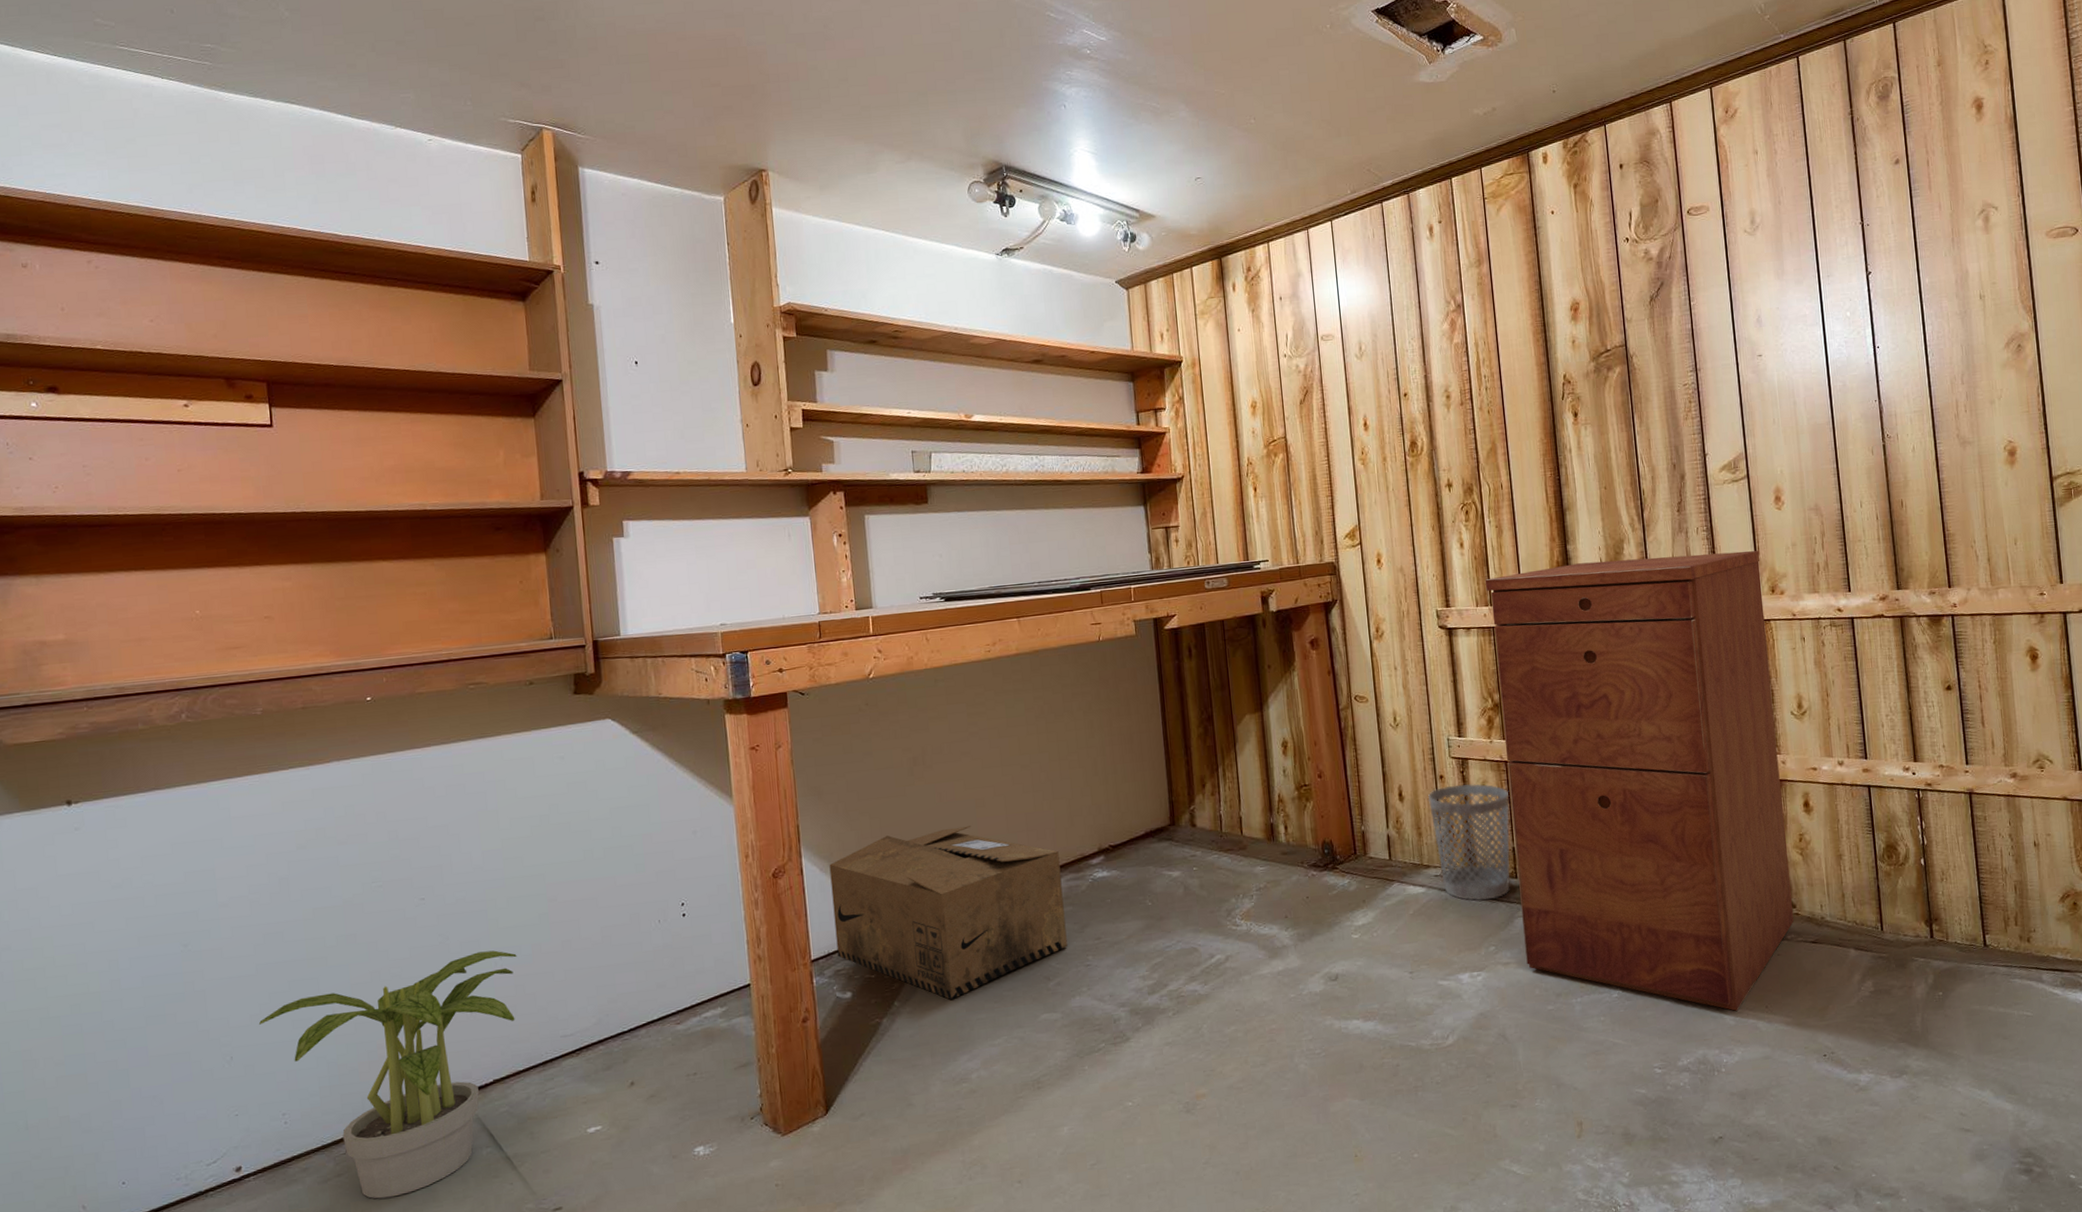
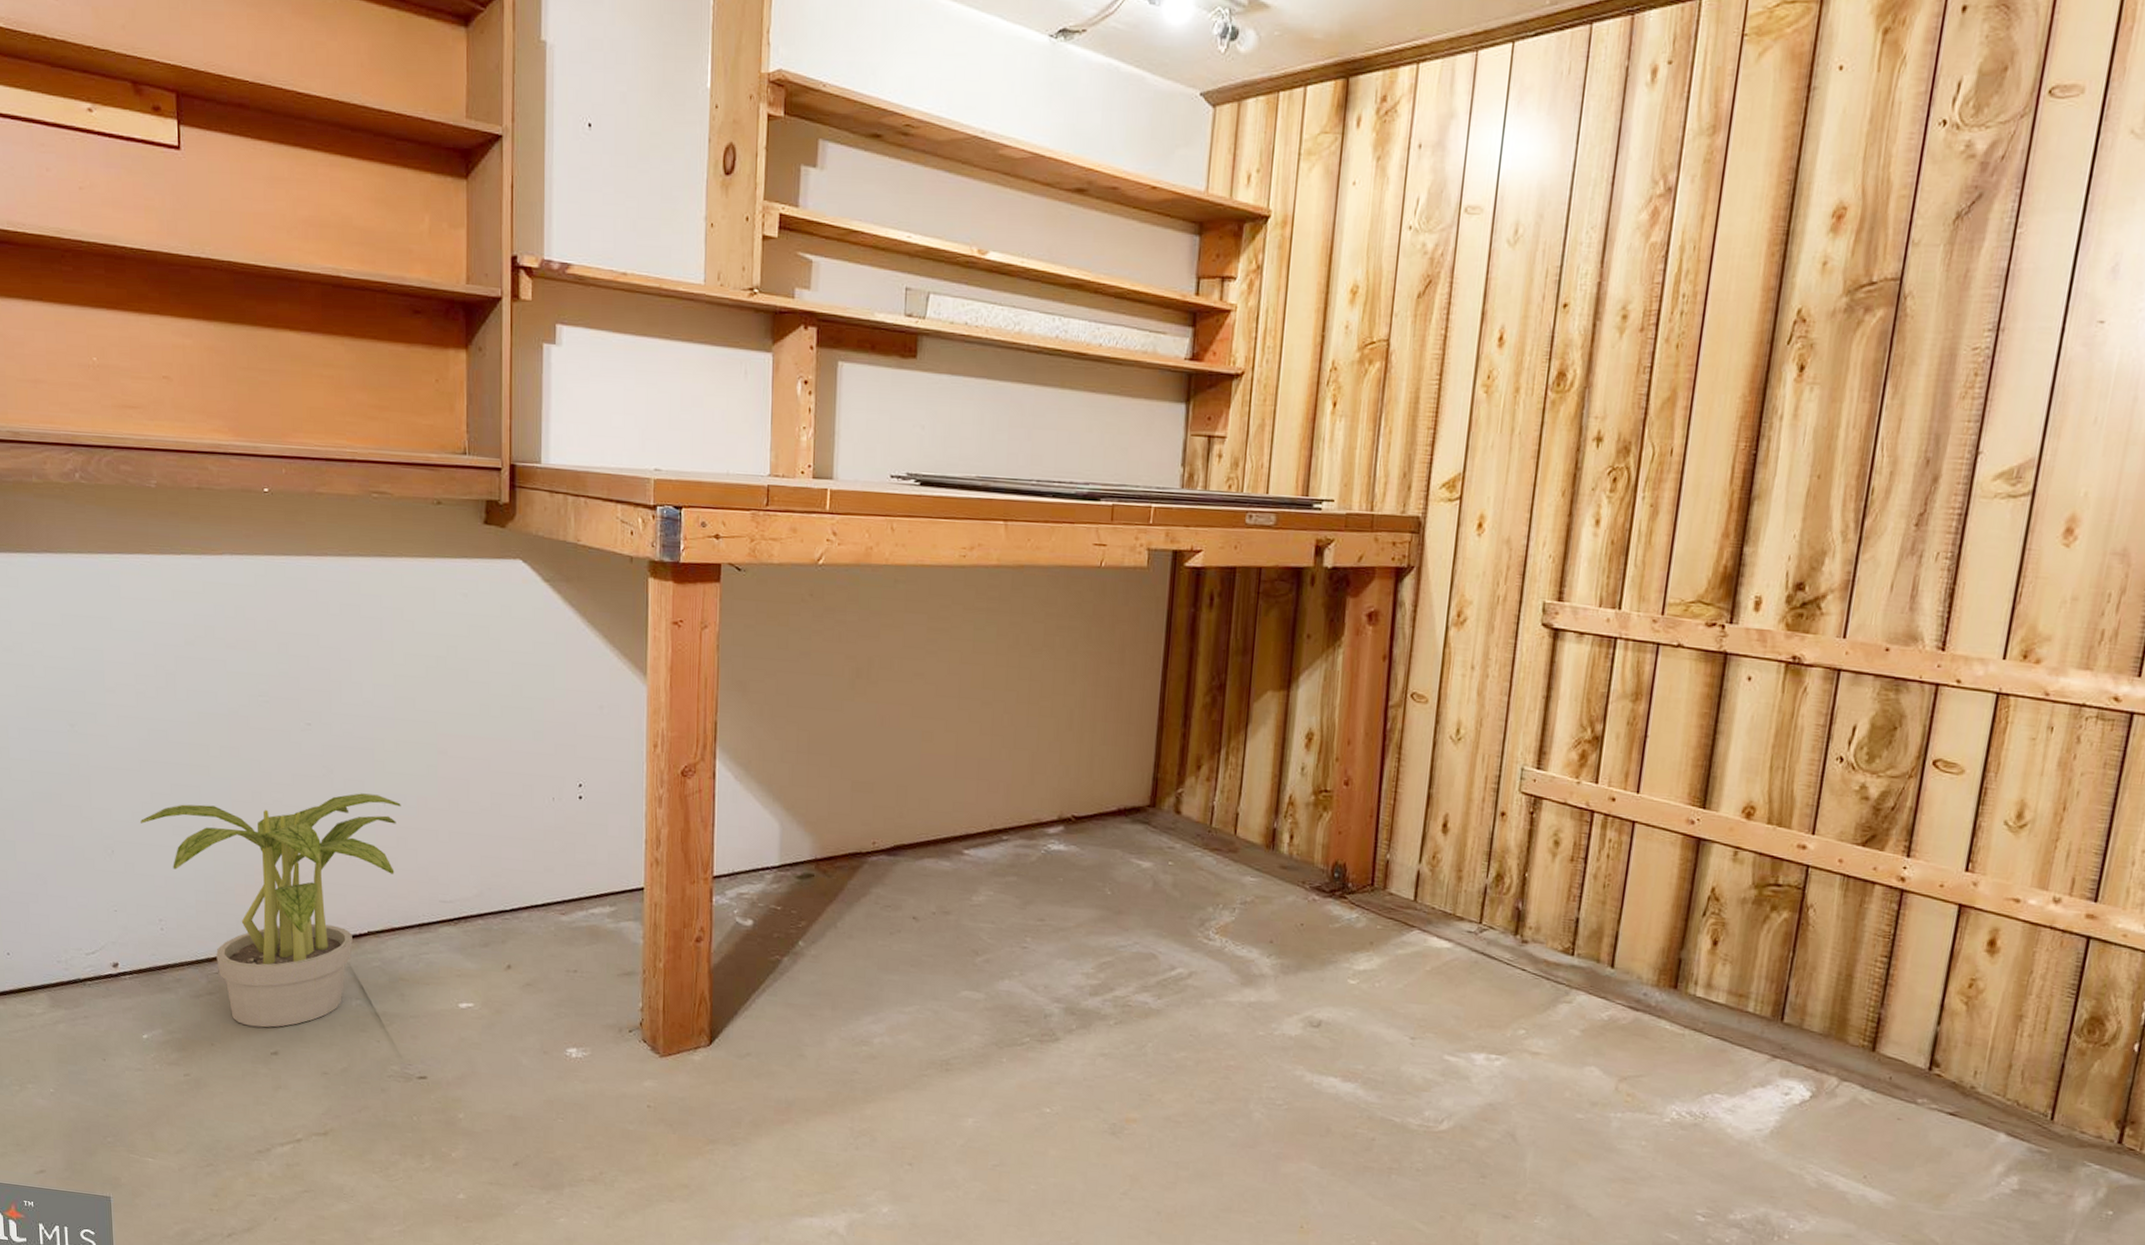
cardboard box: present [829,826,1068,1000] -> none [743,753,1011,953]
wastebasket: present [1428,784,1510,901] -> none [1476,827,1588,975]
filing cabinet: present [1485,551,1794,1011] -> none [1562,572,2021,1173]

